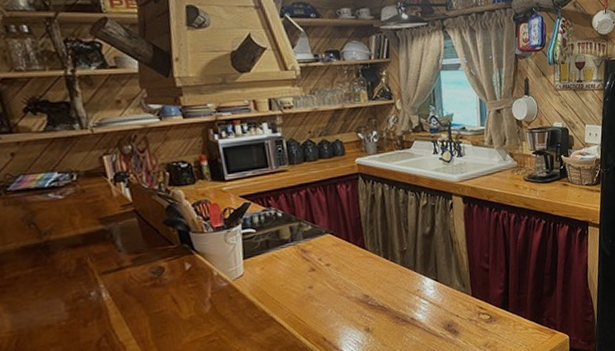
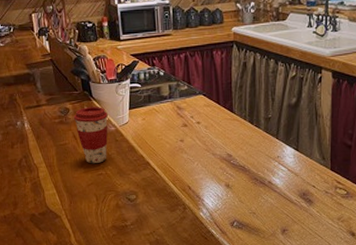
coffee cup: none [170,260,220,331] -> present [73,107,108,164]

